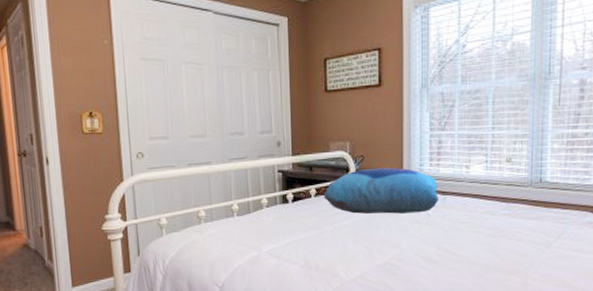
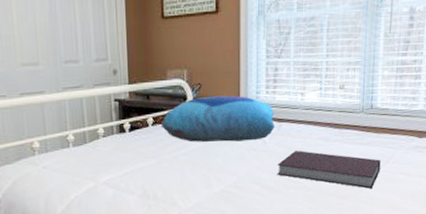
notebook: none [442,223,551,265] -> present [278,150,381,189]

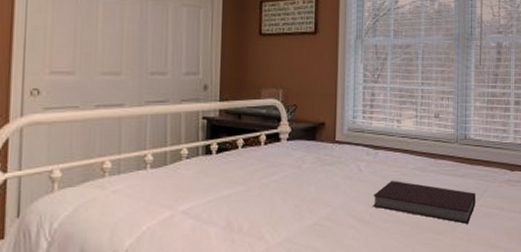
cushion: present [161,95,274,142] -> none [251,118,371,169]

